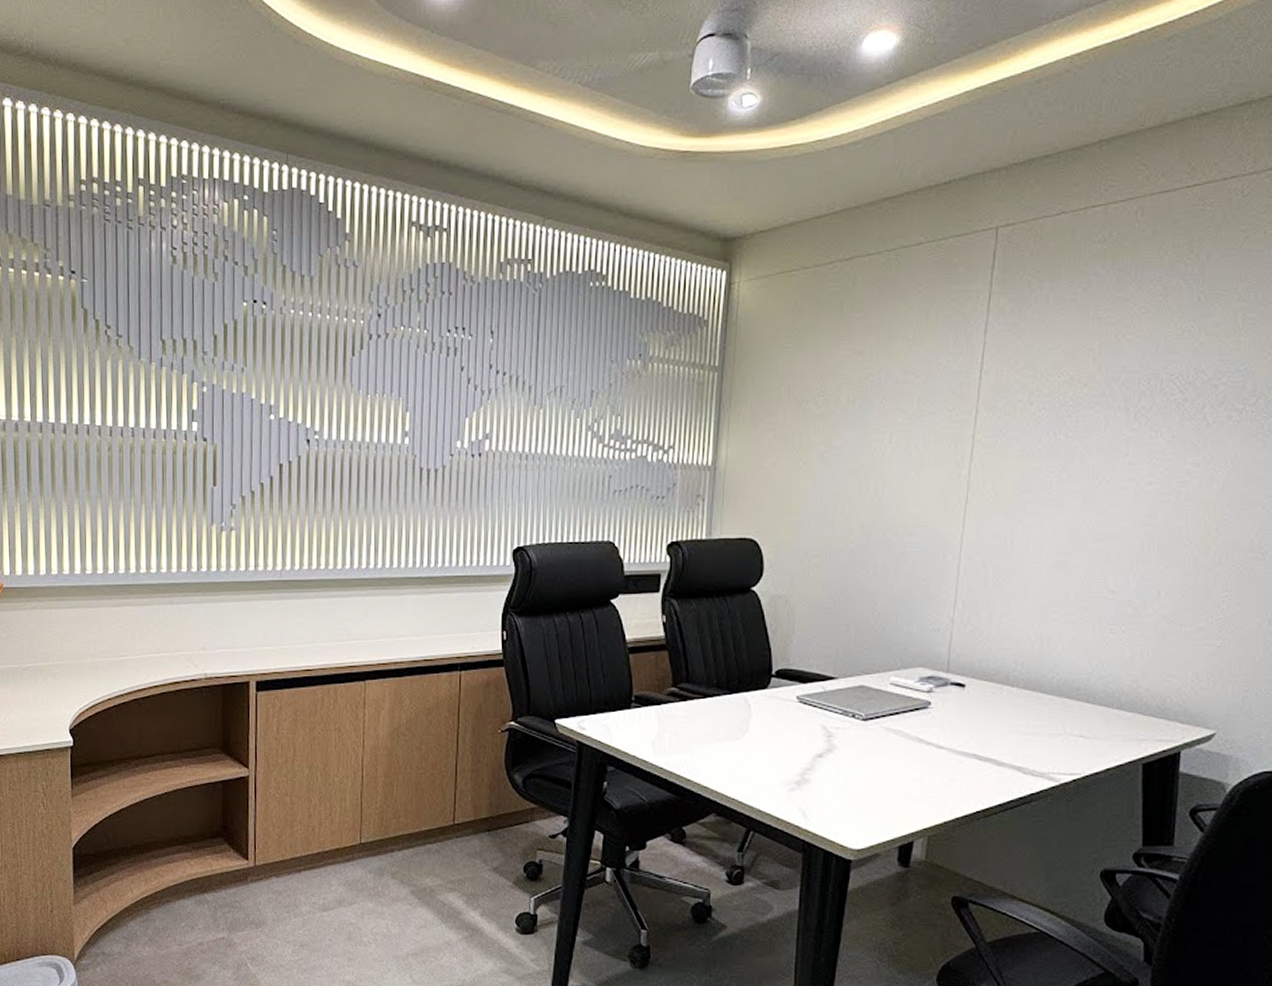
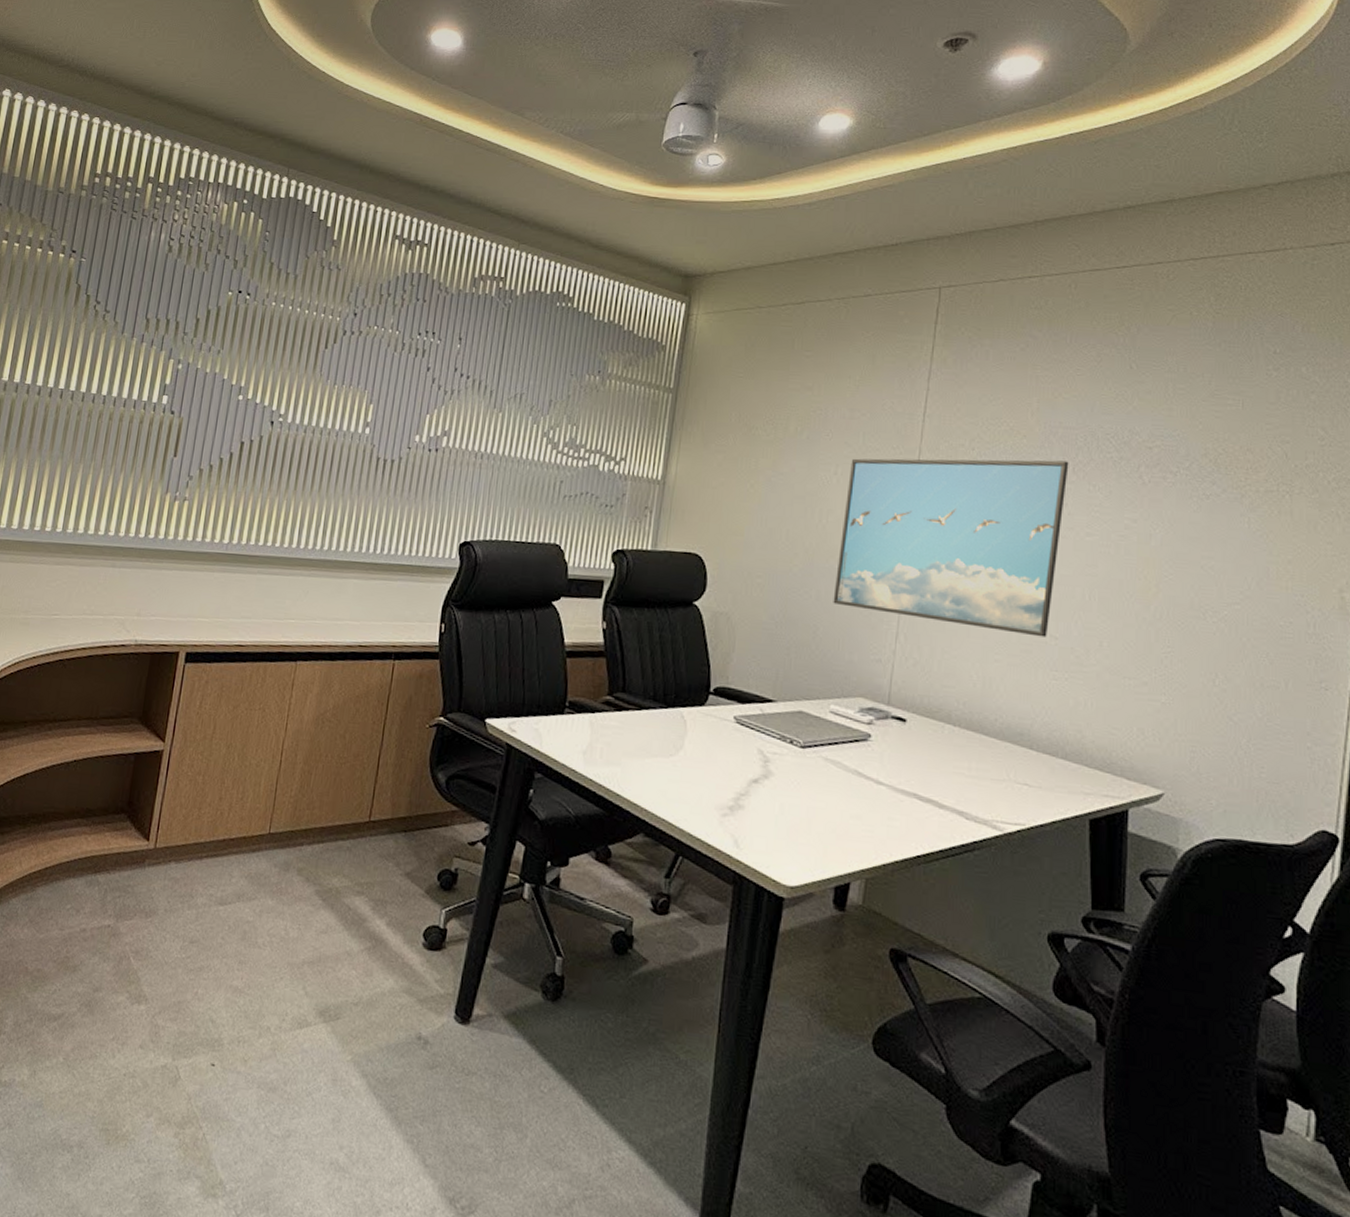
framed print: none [890,408,1131,592] -> present [833,458,1069,638]

